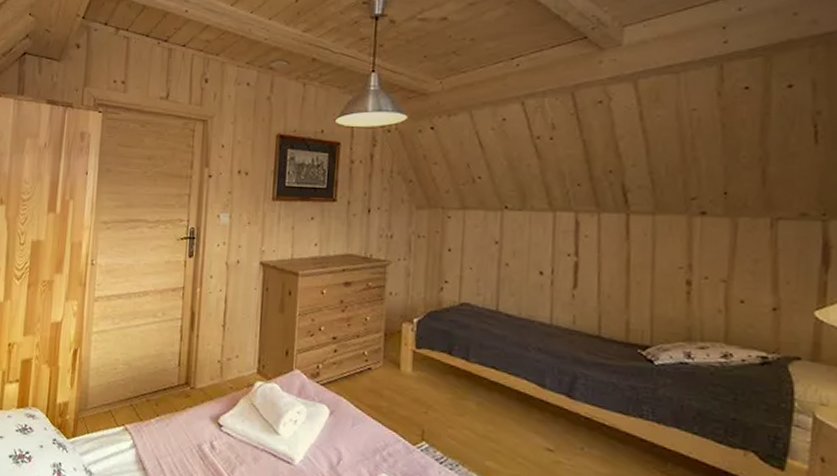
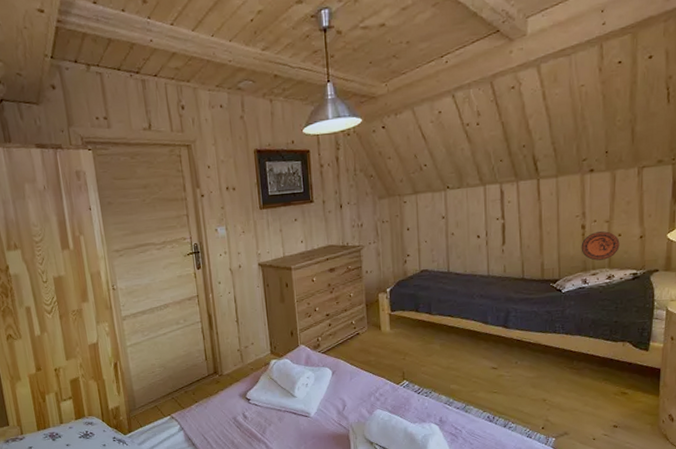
decorative plate: none [684,292,742,331] -> present [581,231,620,261]

